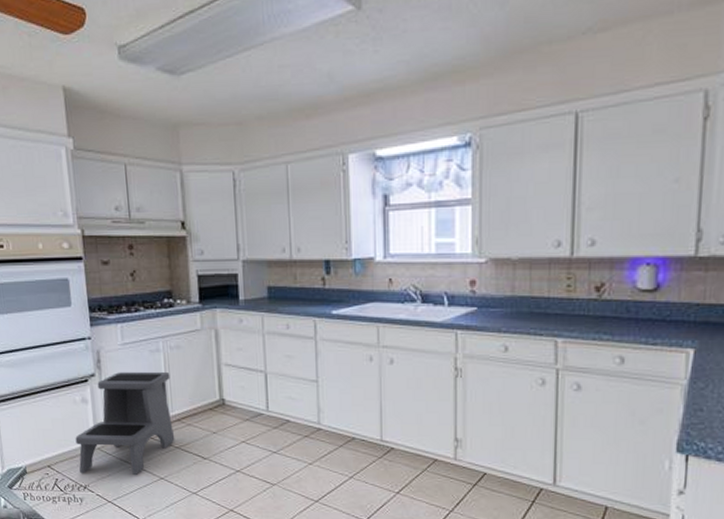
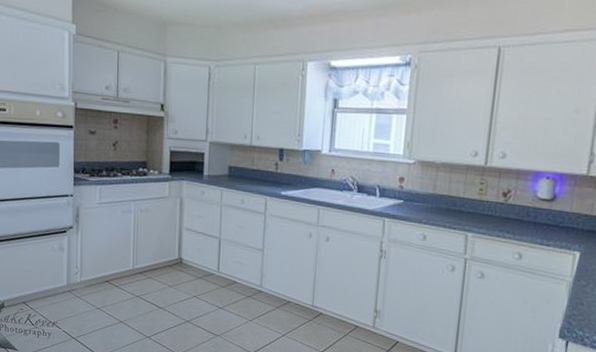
step stool: present [75,371,175,475] -> none [50,227,138,317]

